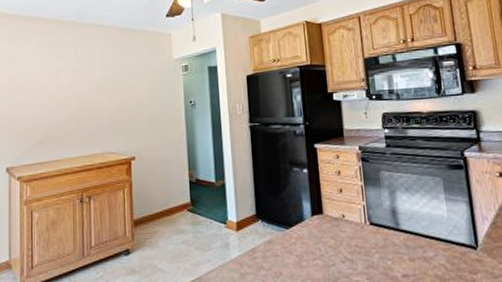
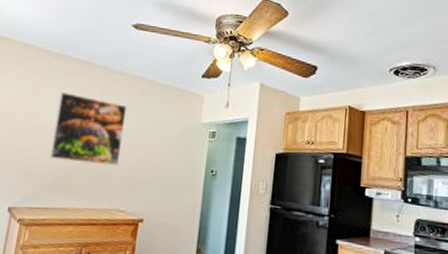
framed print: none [36,52,103,116] -> present [49,92,126,166]

